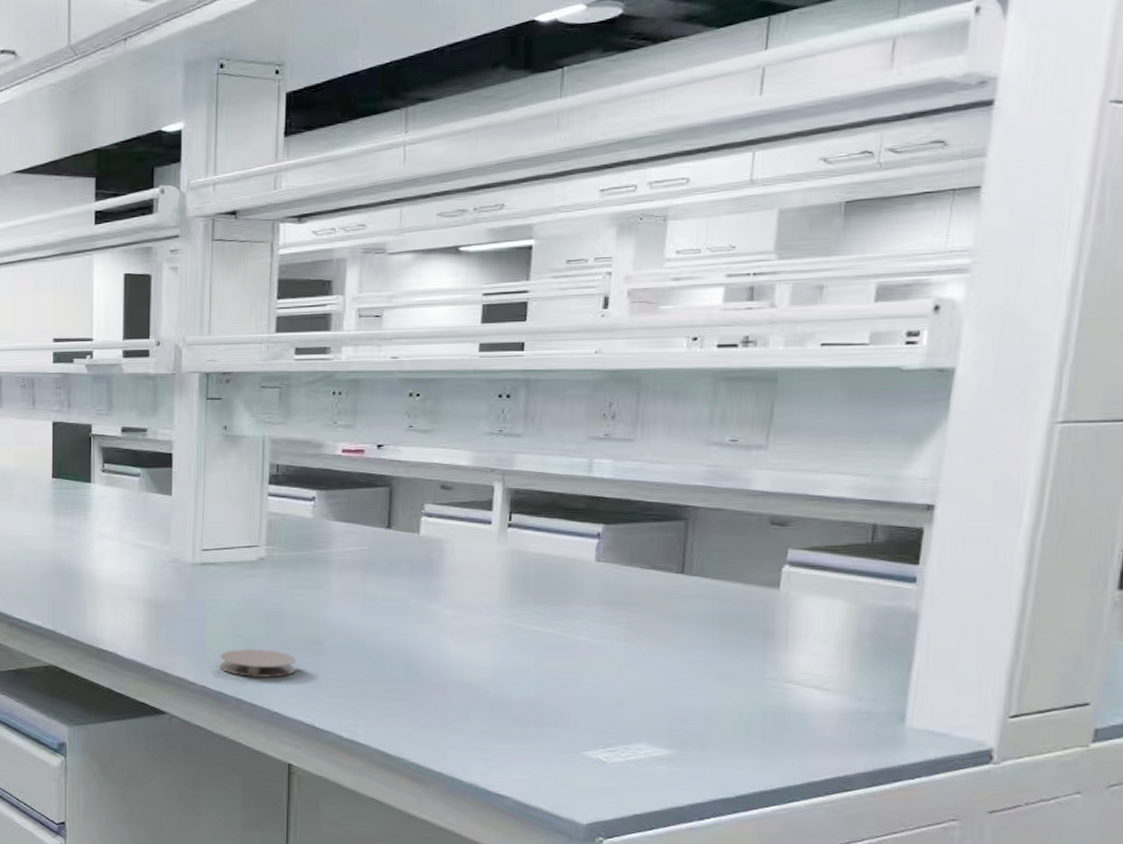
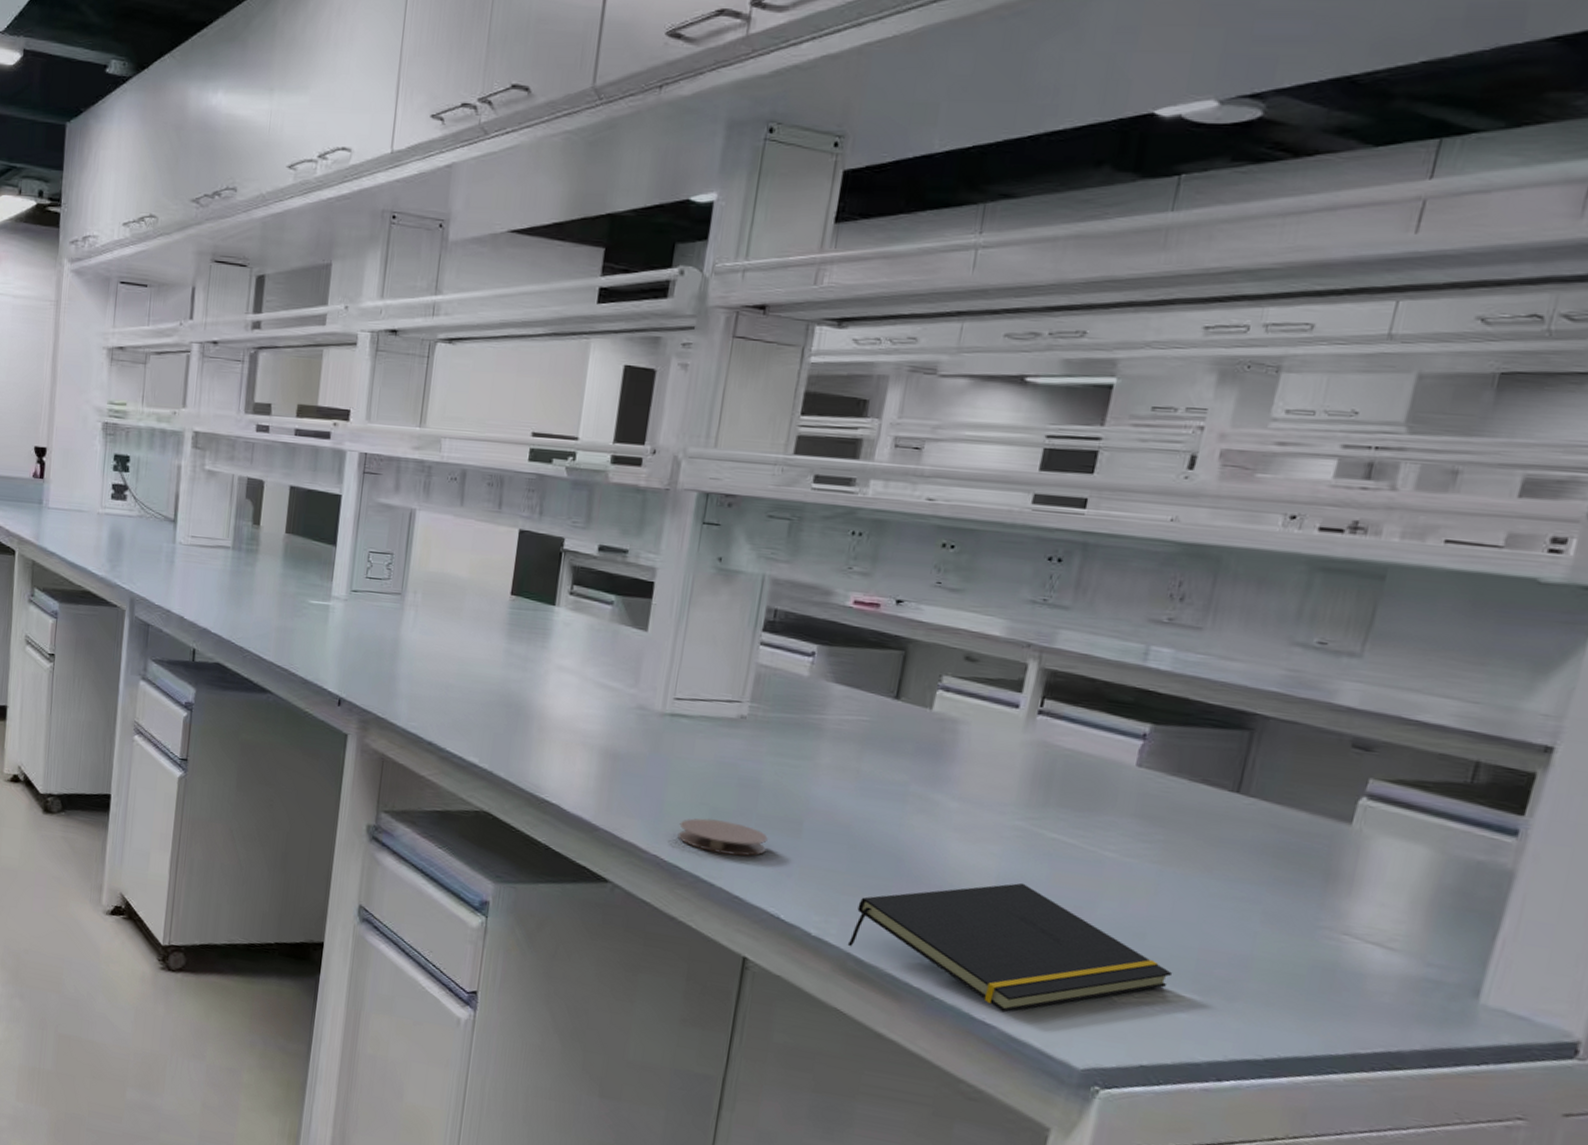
notepad: none [375,671,650,784] -> present [847,882,1173,1013]

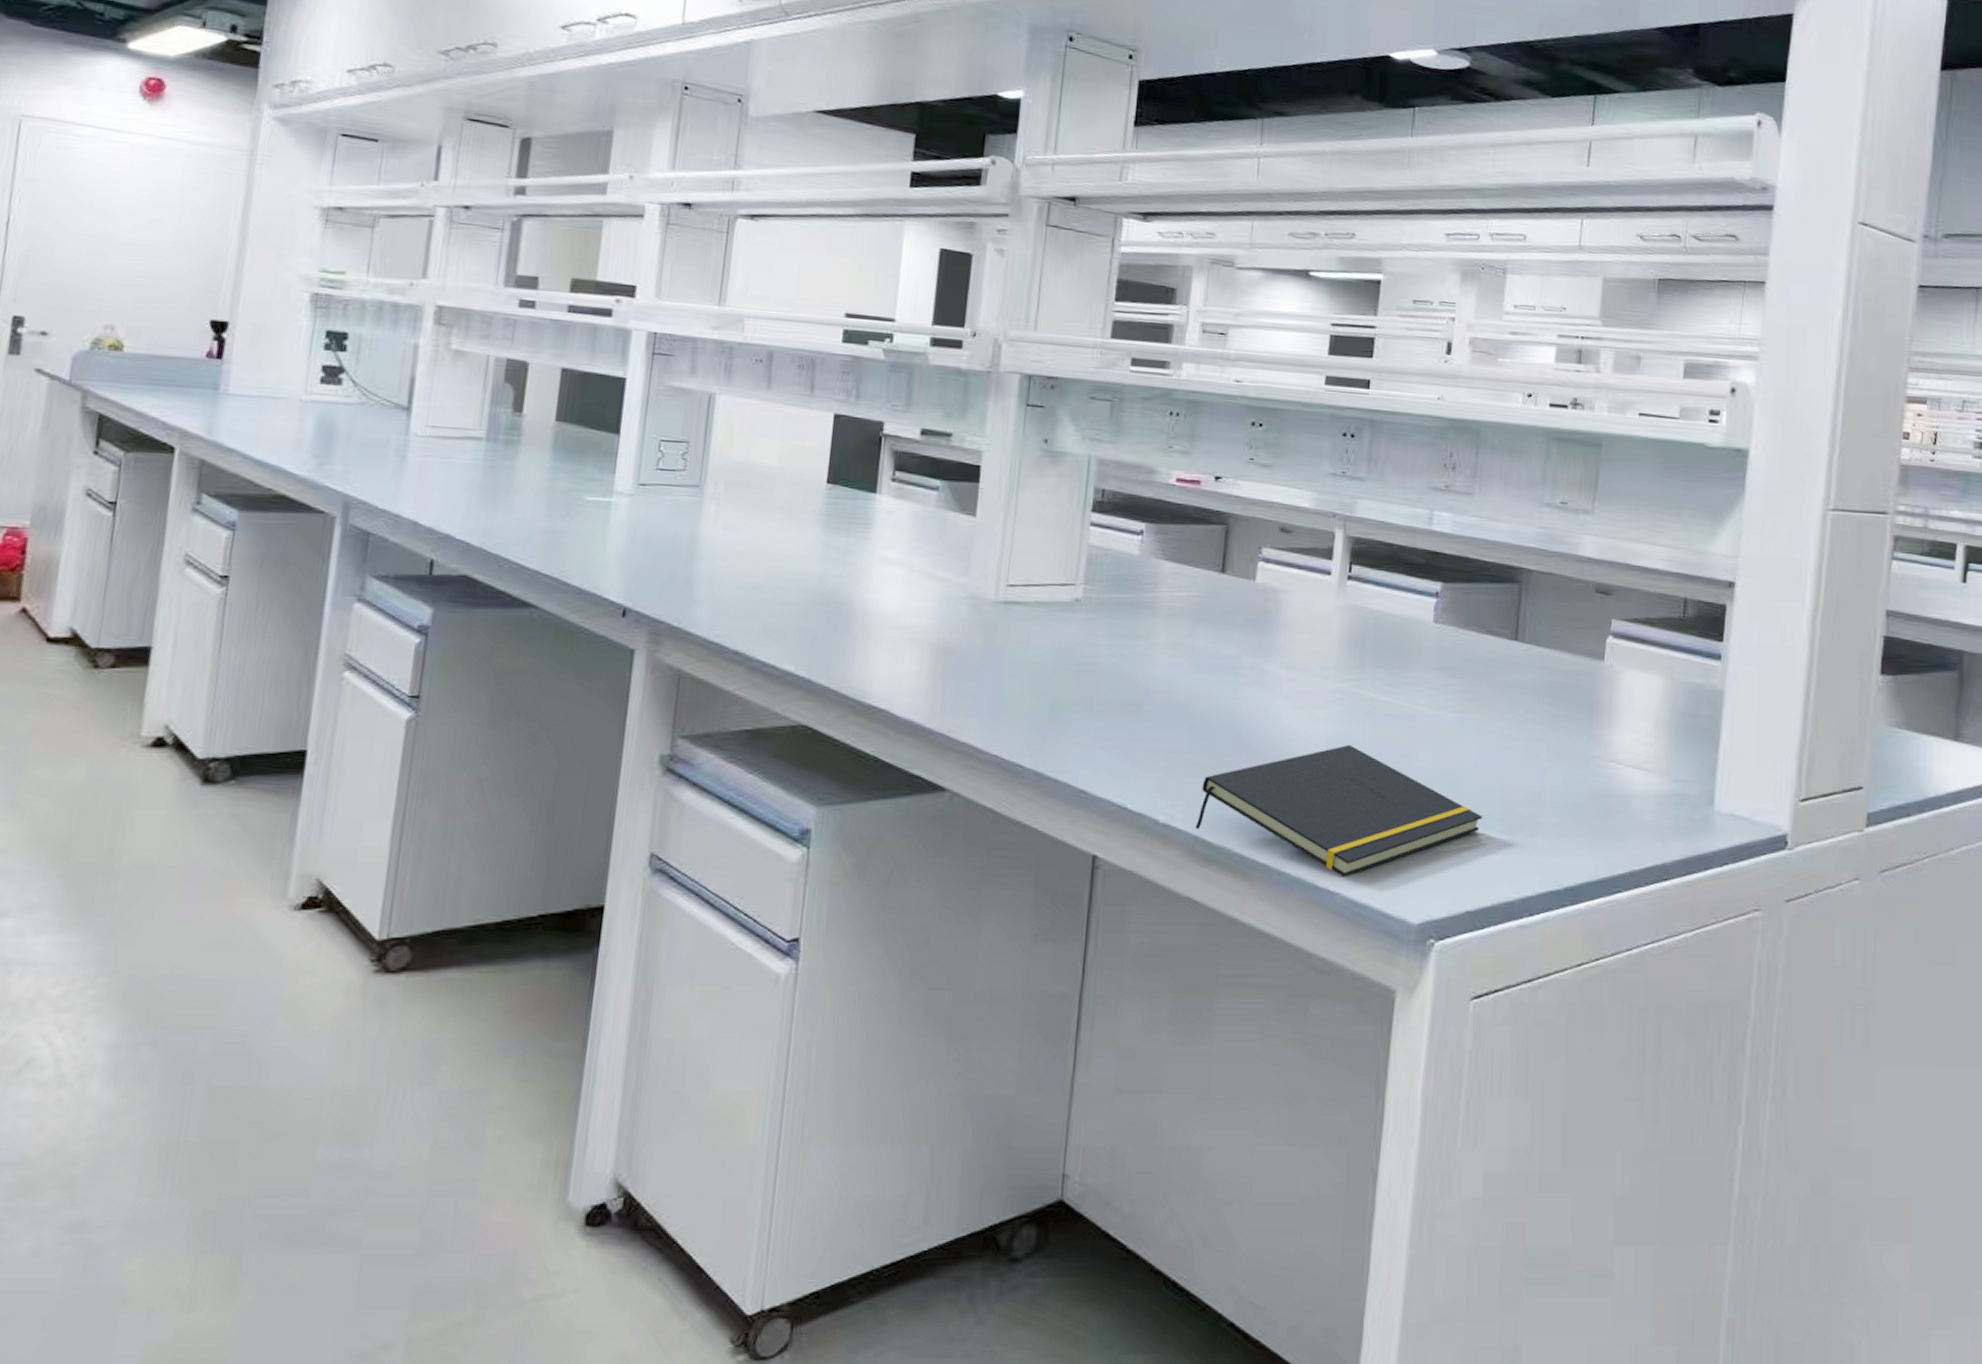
coaster: present [677,818,768,856] -> none [1018,710,1110,747]

